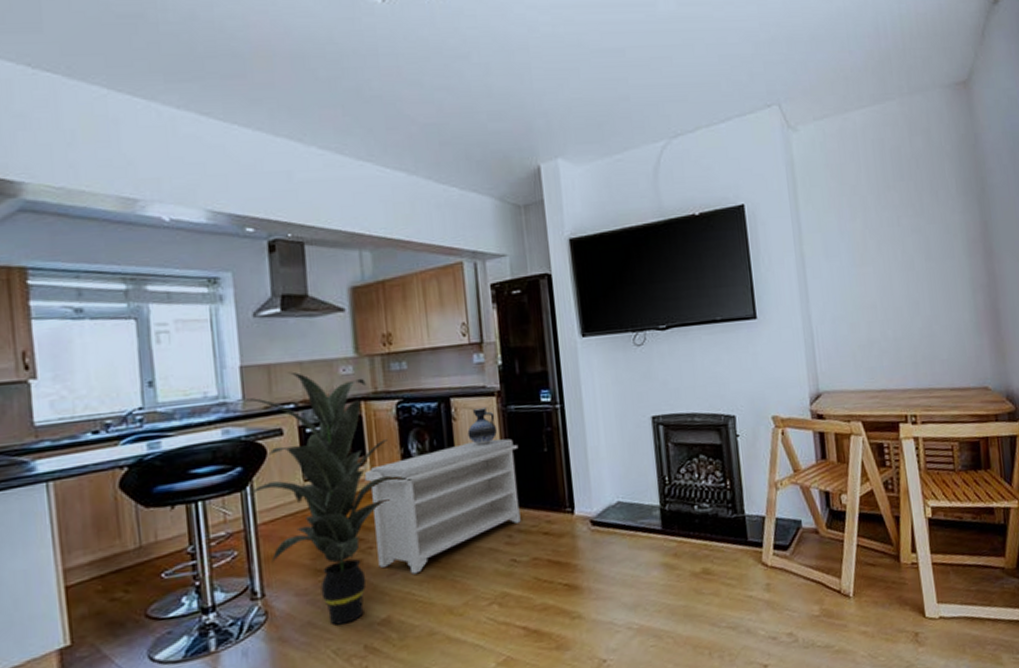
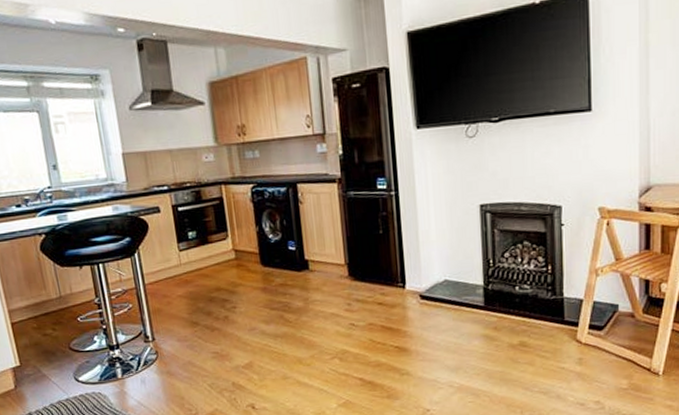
indoor plant: present [244,371,413,625] -> none [128,158,267,366]
bench: present [364,438,521,575] -> none [227,221,359,331]
ceramic jug: present [467,406,497,445] -> none [312,192,338,226]

